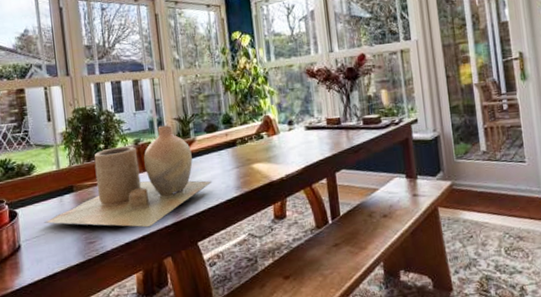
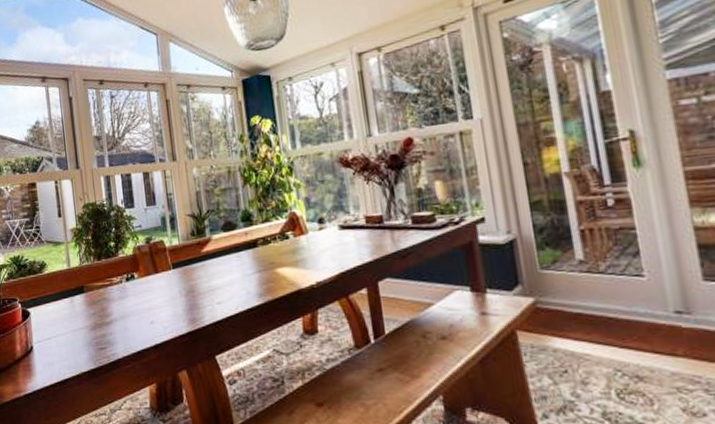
vase: present [44,124,212,228] -> none [55,221,230,336]

